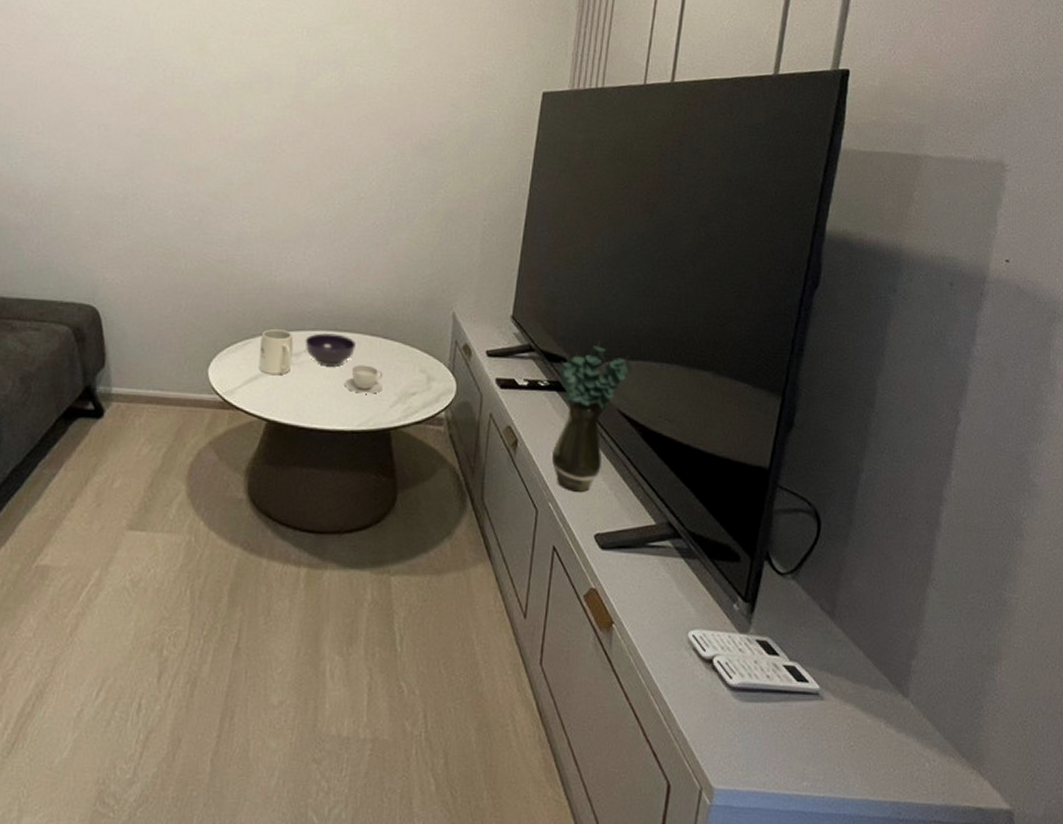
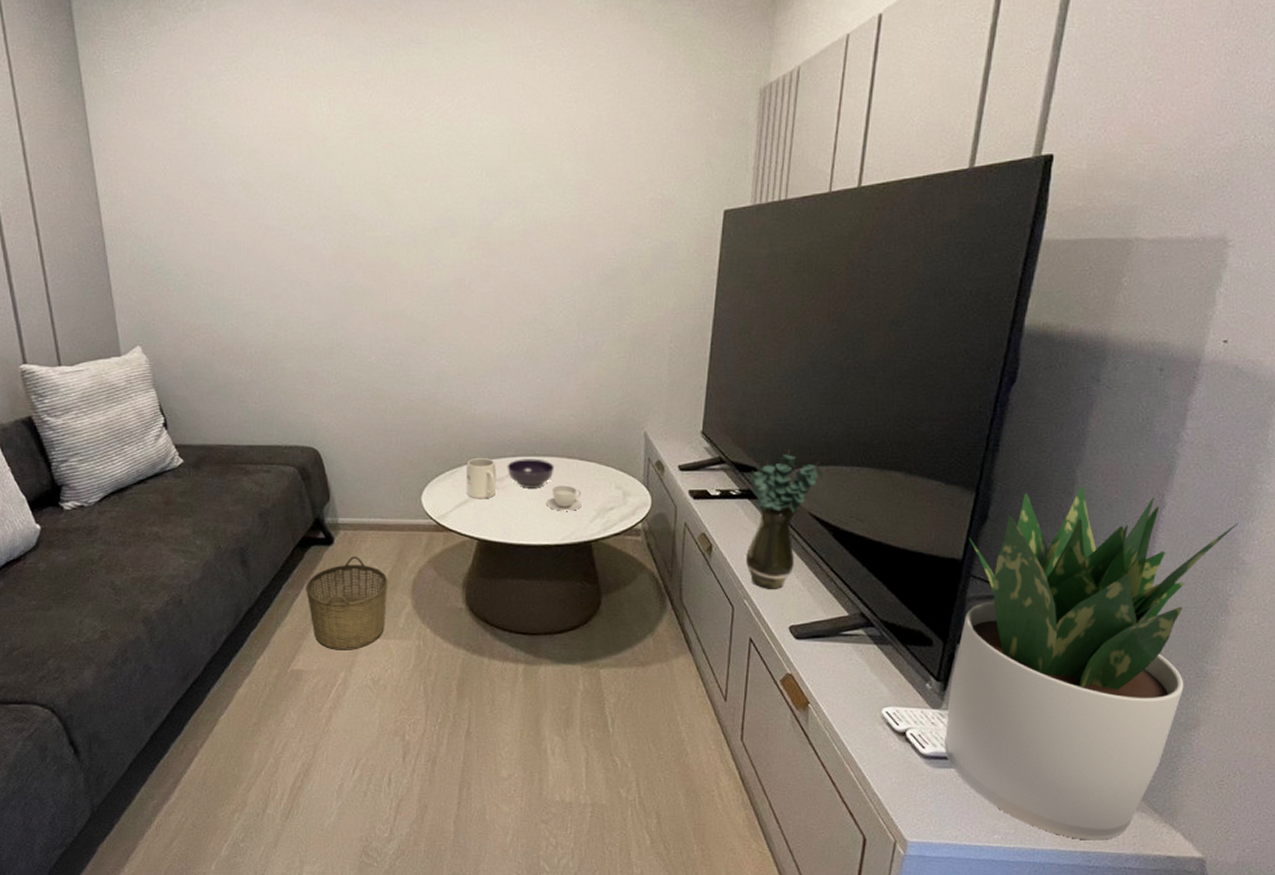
basket: none [65,432,162,544] -> present [306,556,388,650]
planter: none [752,397,1027,789] -> present [945,486,1237,840]

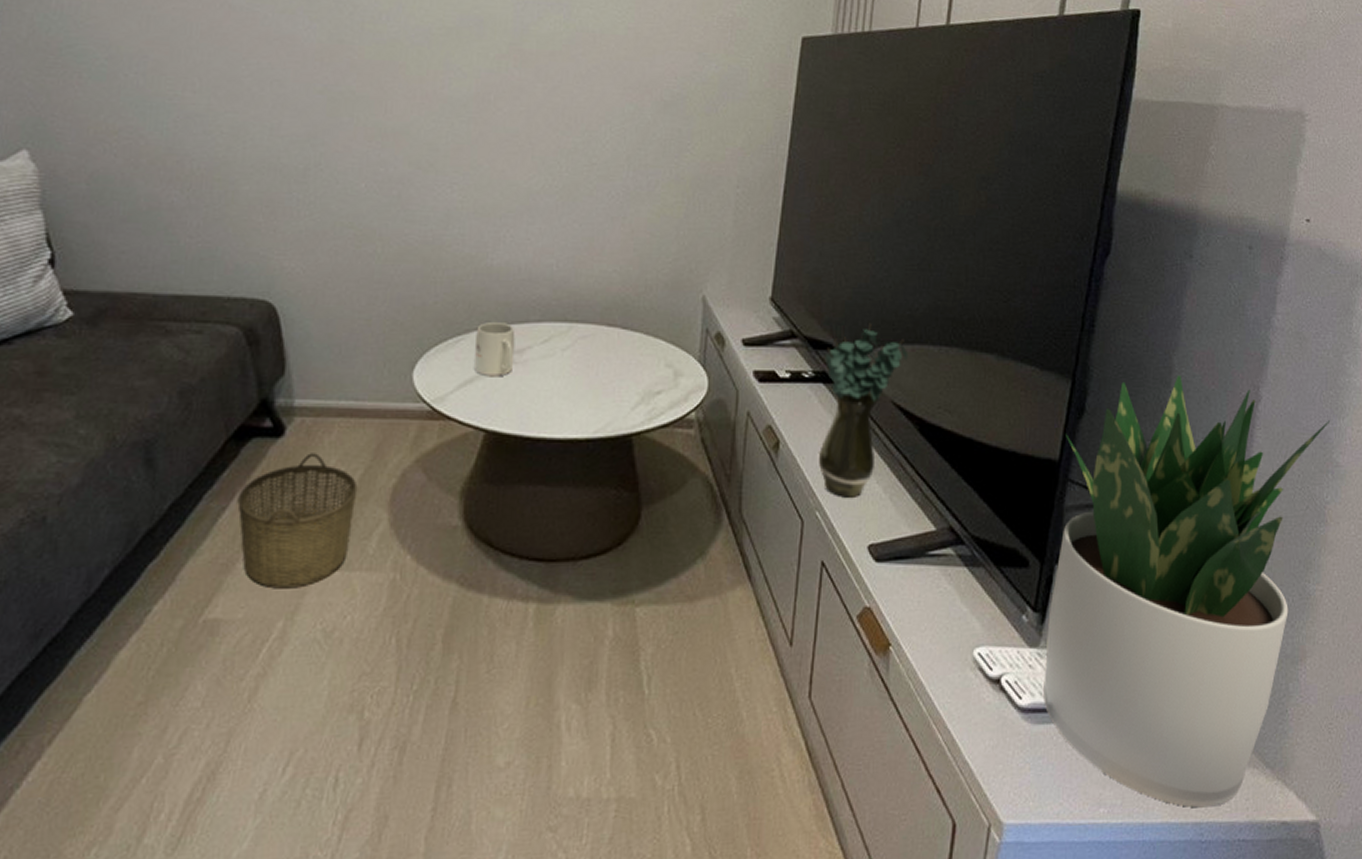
bowl: present [507,459,554,487] -> none [529,325,589,362]
teacup: present [546,485,582,511] -> none [577,361,623,395]

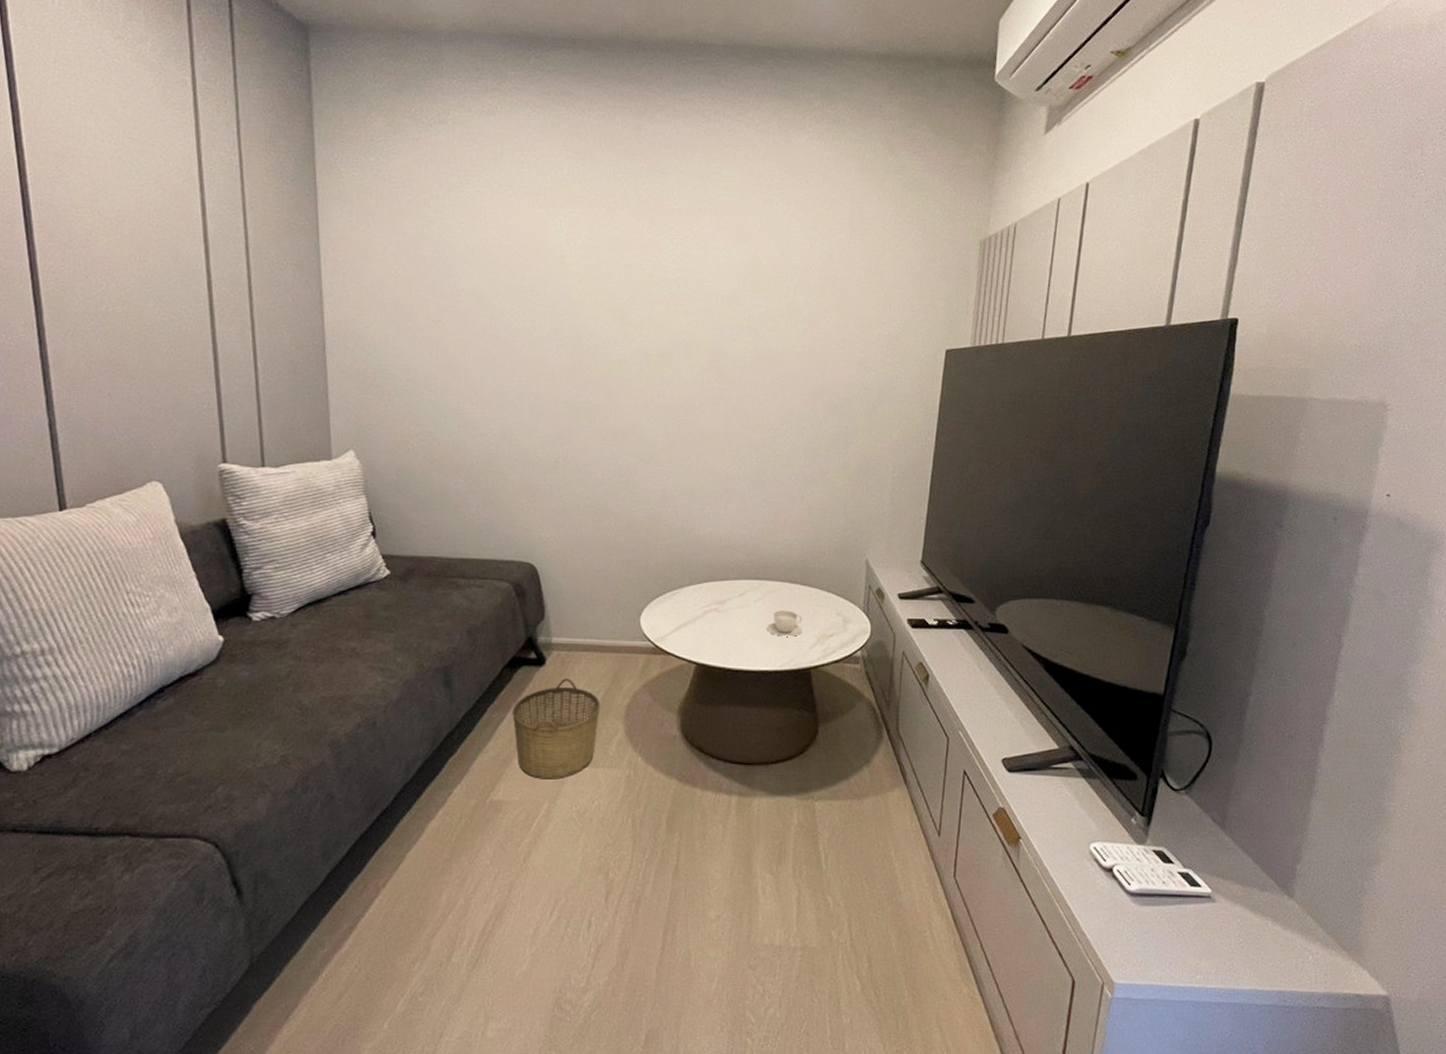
mug: present [474,322,516,377] -> none [686,580,718,622]
teacup: none [577,361,623,395] -> present [767,610,803,637]
vase: present [819,323,909,498] -> none [961,581,1036,721]
planter: present [1044,375,1330,808] -> none [1149,626,1405,979]

